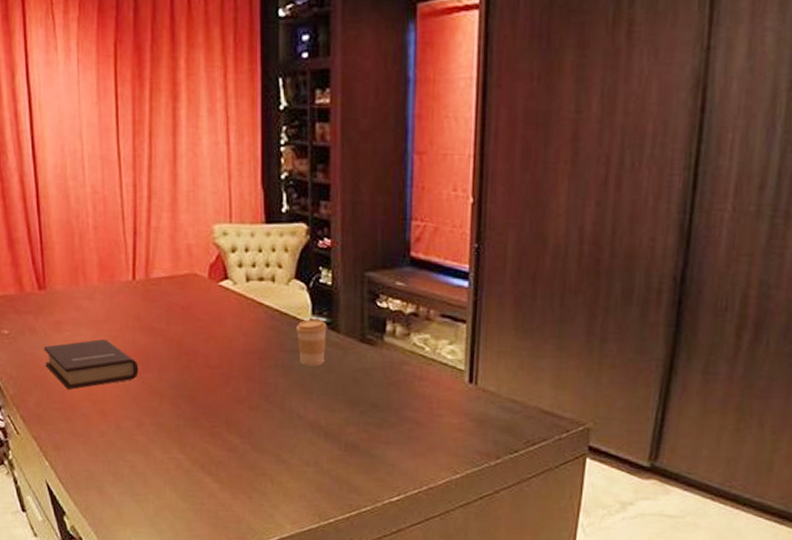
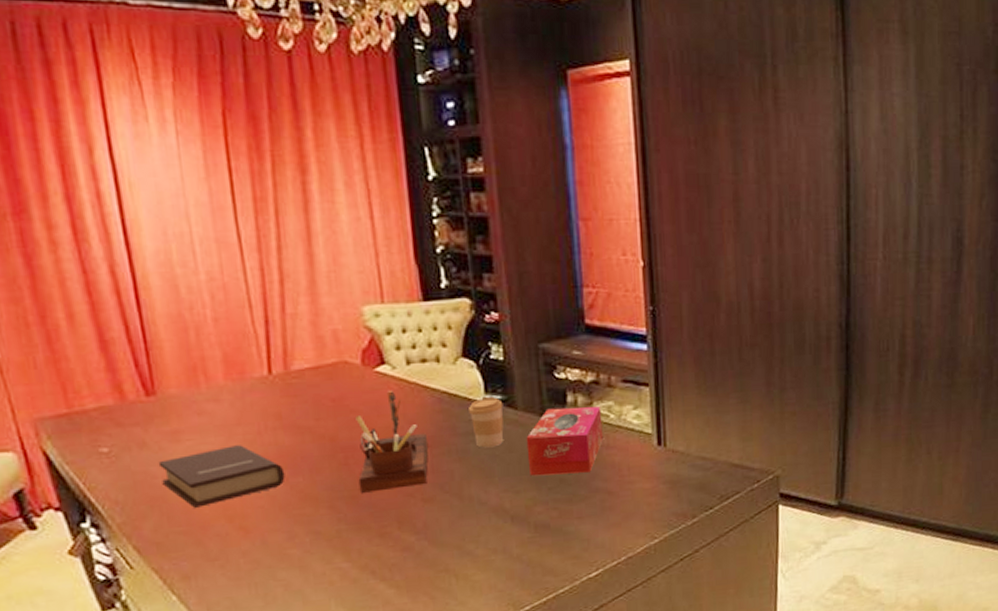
desk organizer: none [197,304,257,395] -> present [355,391,428,493]
tissue box: none [344,335,418,401] -> present [526,407,603,476]

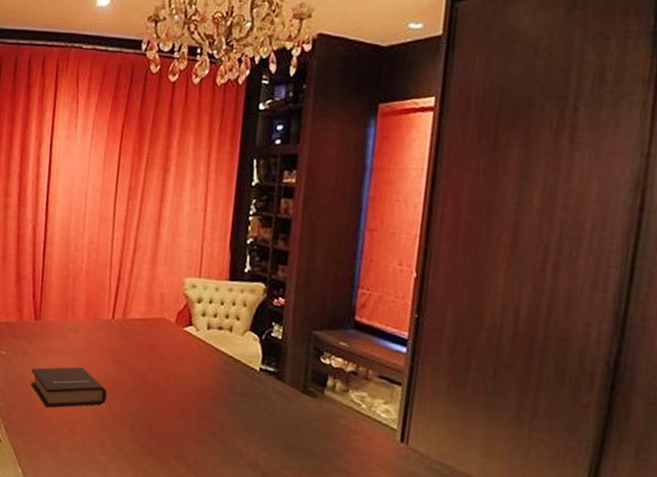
desk organizer: present [355,391,428,493] -> none [154,347,211,429]
coffee cup: present [469,397,504,448] -> none [246,367,274,411]
tissue box: present [526,407,603,476] -> none [284,387,356,451]

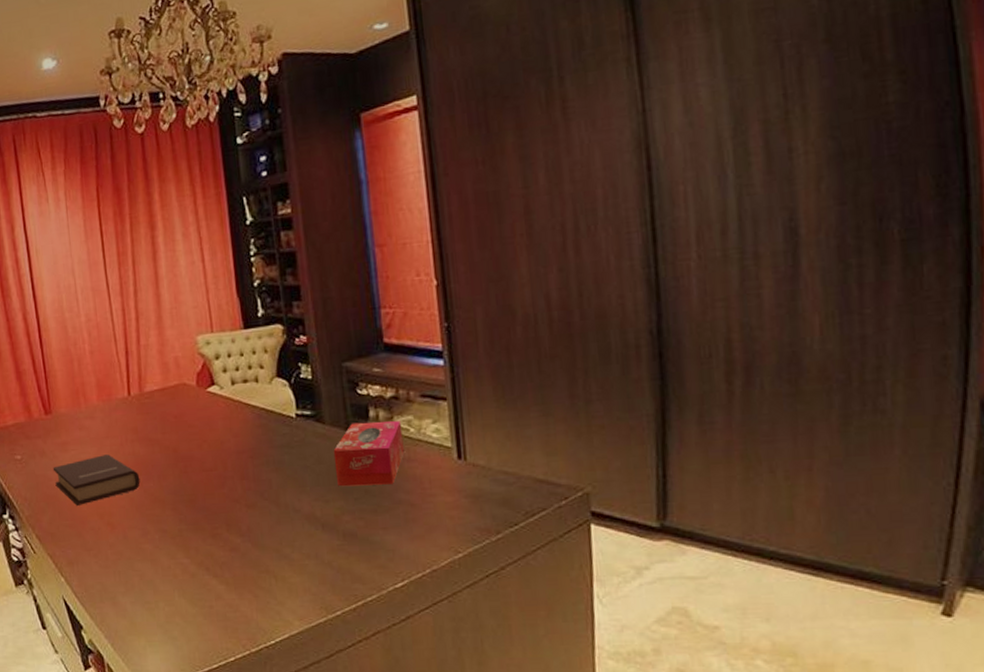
tissue box: none [284,387,356,451] -> present [333,421,404,487]

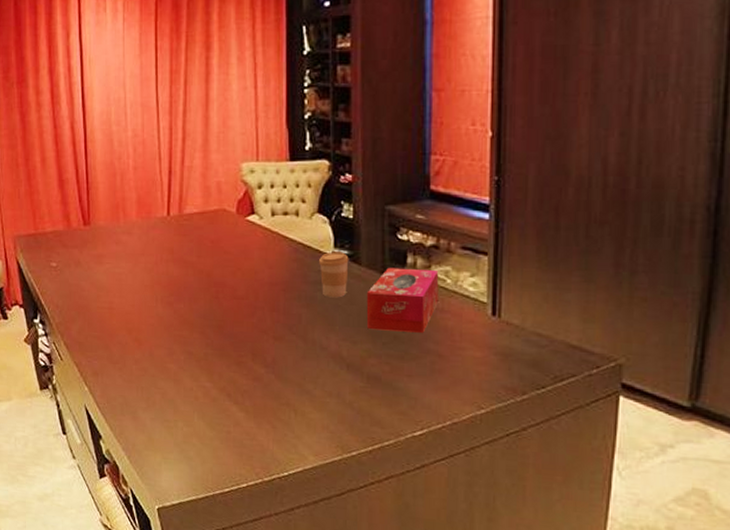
book: present [52,454,141,506] -> none [86,271,171,319]
coffee cup: none [283,412,314,460] -> present [319,251,349,298]

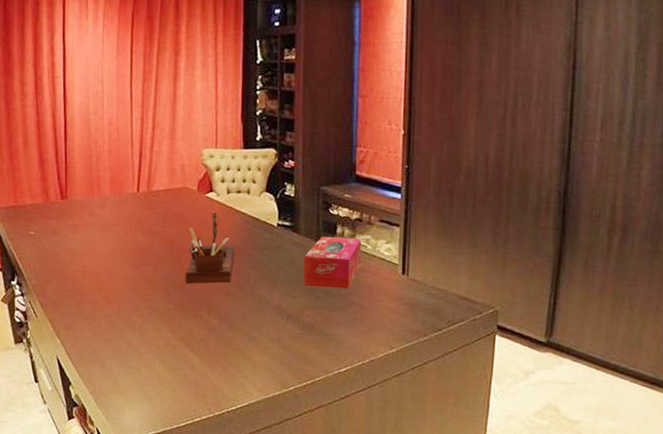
desk organizer: none [225,238,282,325] -> present [185,211,234,284]
coffee cup: present [319,251,349,298] -> none [266,223,290,261]

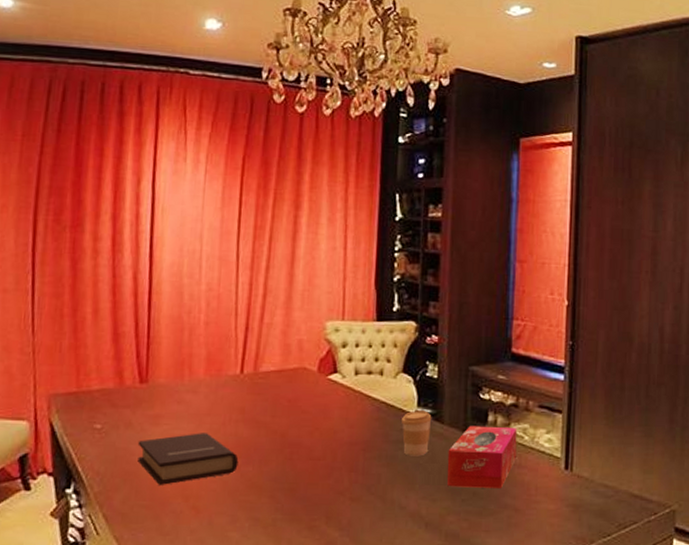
book: none [62,239,138,280] -> present [137,433,239,485]
desk organizer: present [185,211,234,284] -> none [298,397,362,487]
coffee cup: none [266,223,290,261] -> present [402,410,432,456]

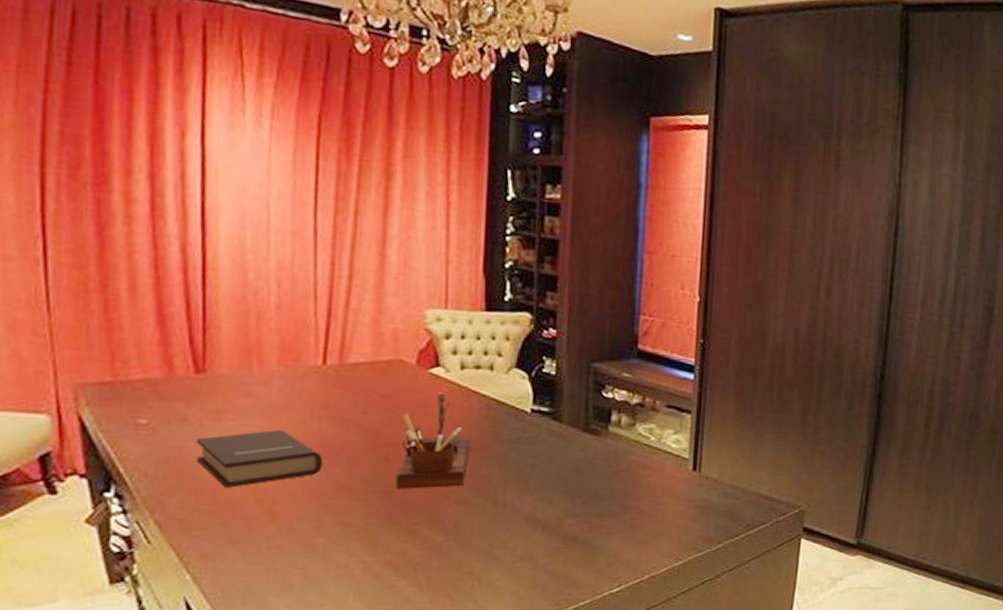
desk organizer: none [298,397,362,487] -> present [395,393,470,489]
coffee cup: present [402,410,432,456] -> none [515,408,549,457]
tissue box: present [446,425,518,488] -> none [565,425,643,490]

